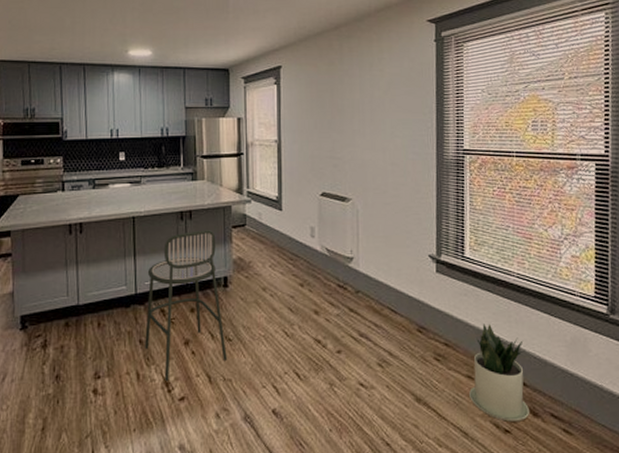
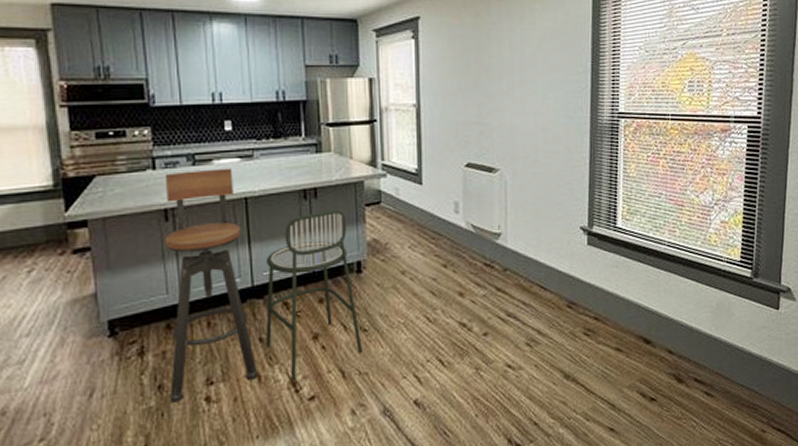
bar stool: none [64,192,138,392] -> present [164,168,259,403]
planter: present [469,324,529,422] -> none [618,294,674,390]

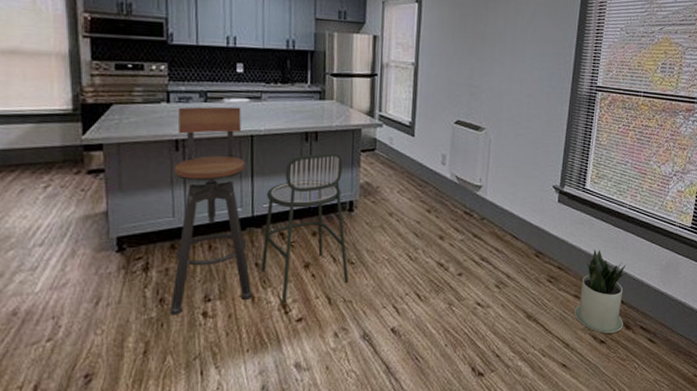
planter: none [618,294,674,390] -> present [574,250,627,334]

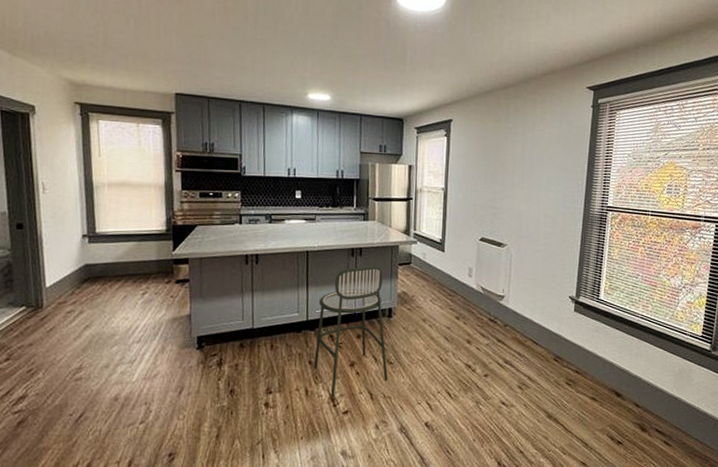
bar stool: present [169,106,253,315] -> none [238,227,307,405]
planter: present [574,250,627,334] -> none [592,356,641,435]

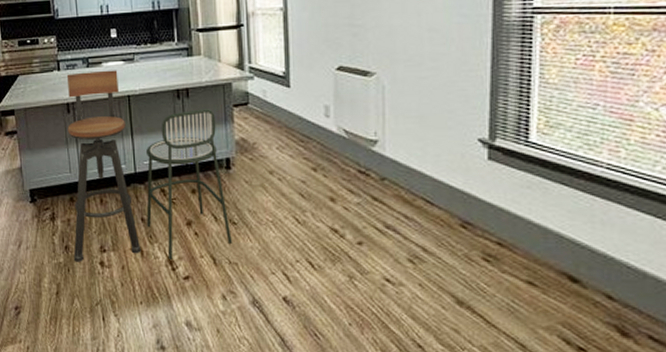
bar stool: none [238,227,307,405] -> present [66,70,141,262]

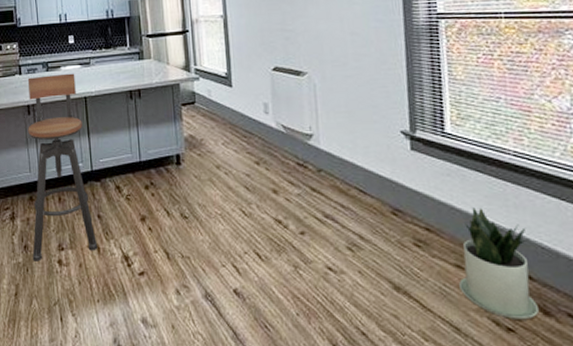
bar stool: present [145,109,232,259] -> none [101,108,184,255]
planter: none [530,223,616,340] -> present [459,207,539,320]

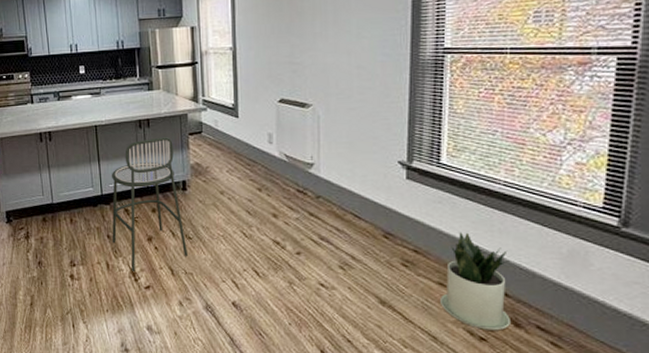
bar stool: present [27,73,98,262] -> none [39,103,107,276]
bar stool: none [101,108,184,255] -> present [111,137,188,271]

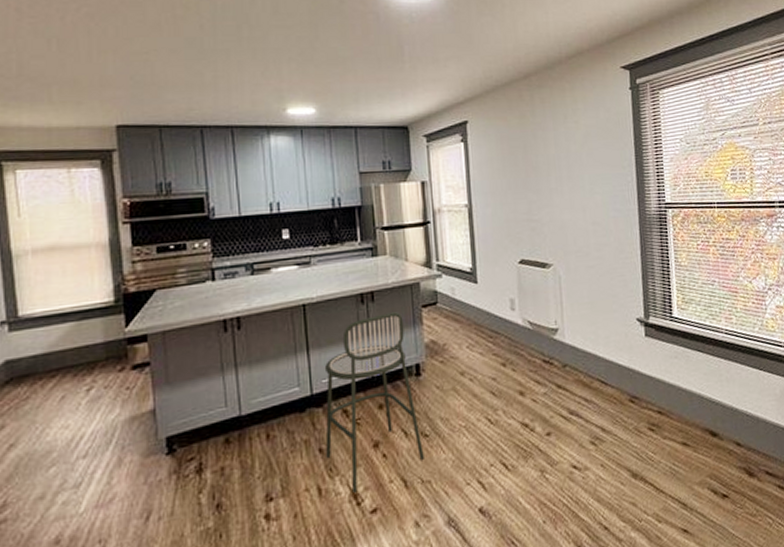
planter: present [440,232,510,331] -> none [685,385,745,486]

